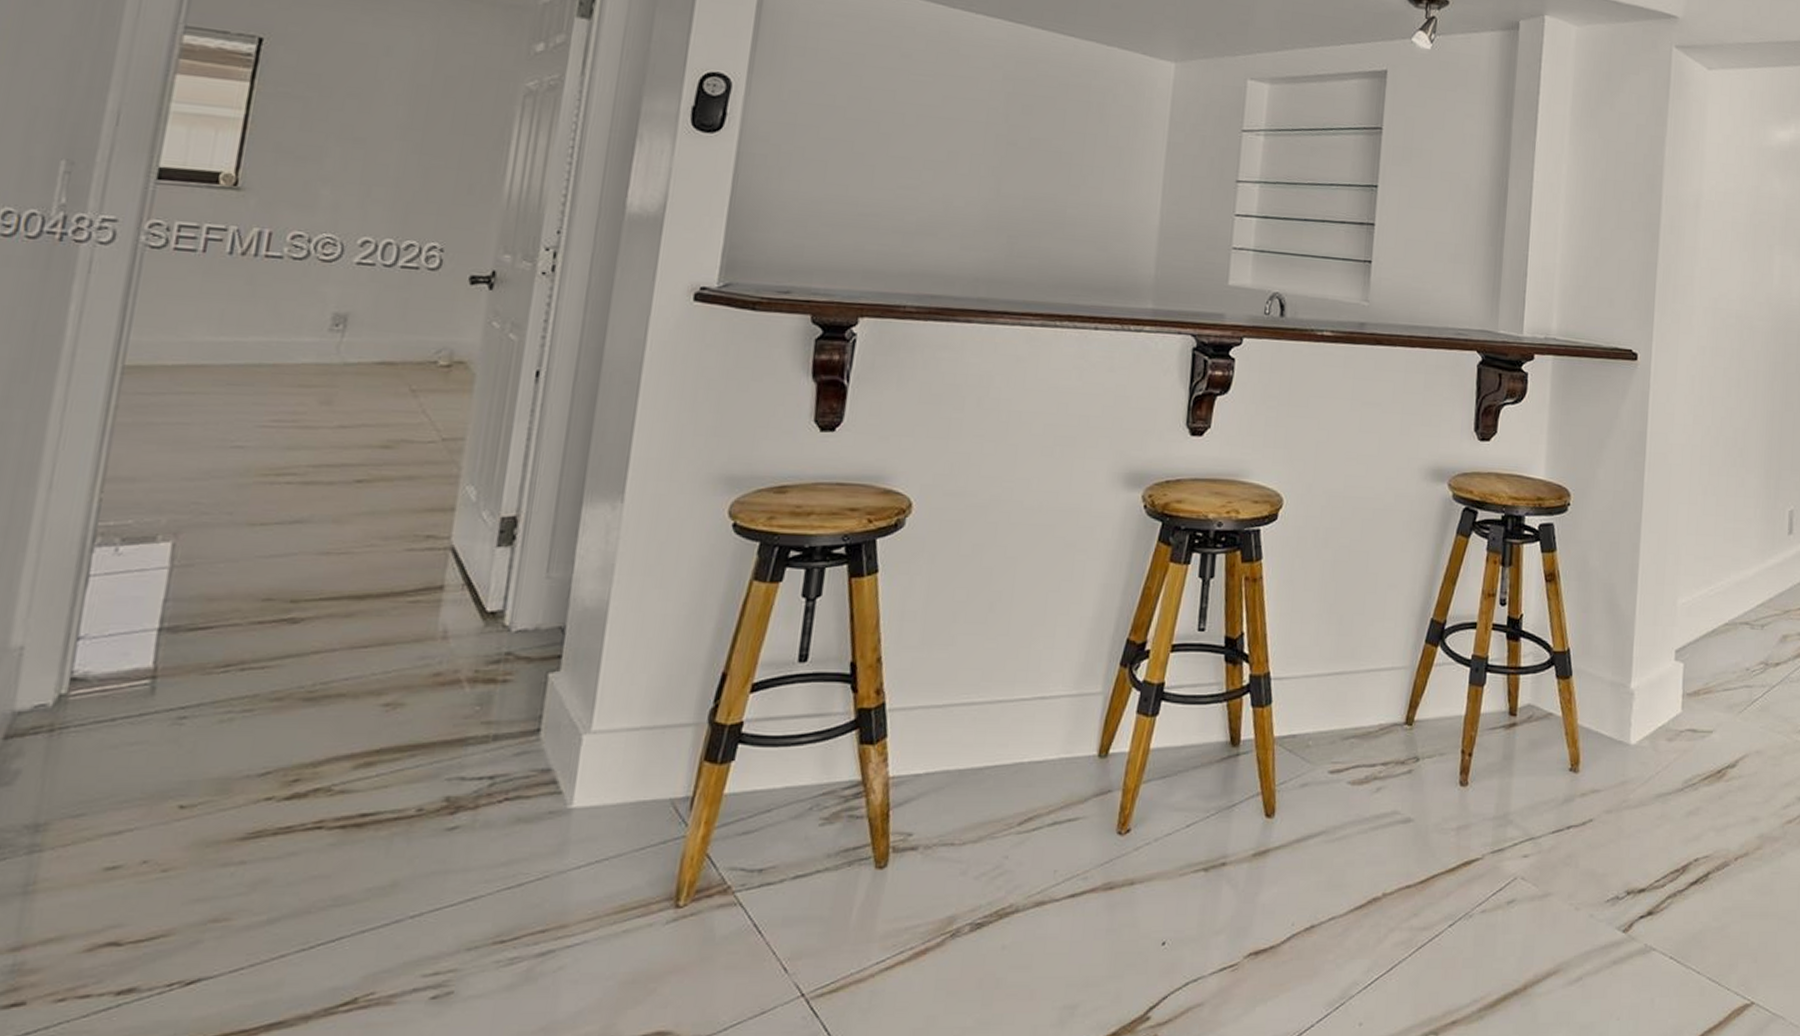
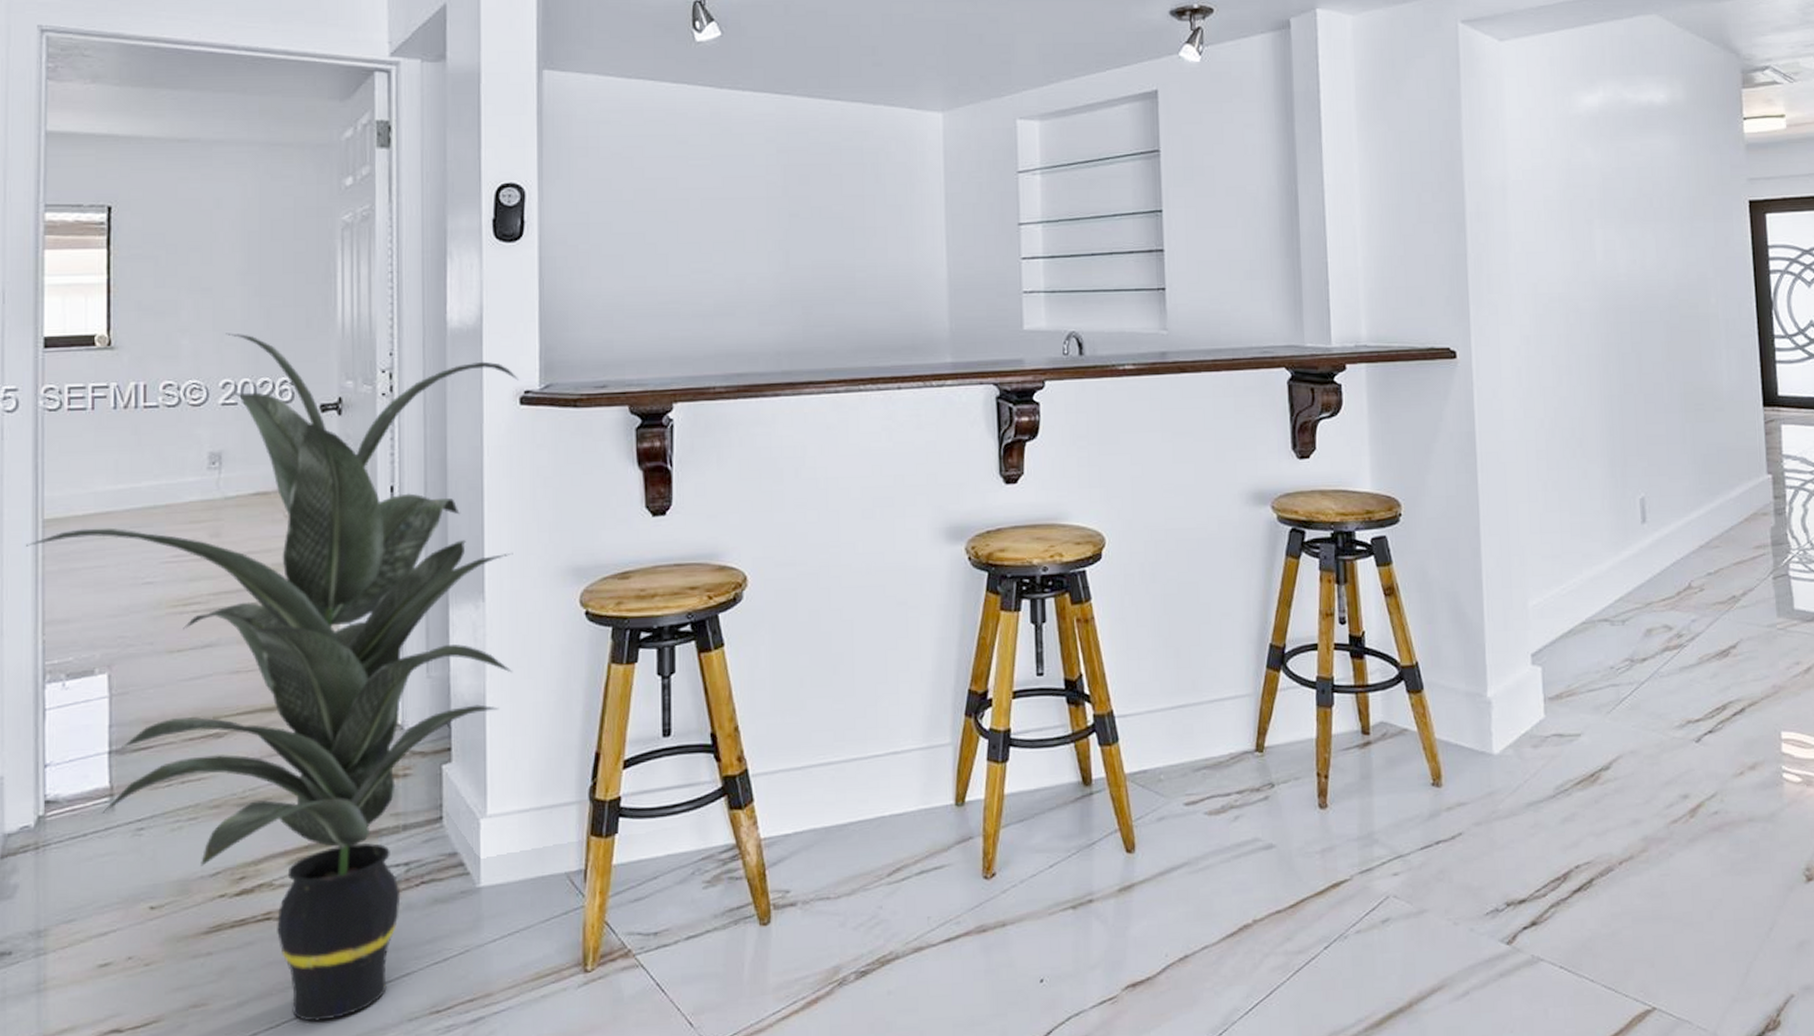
indoor plant: none [98,188,696,945] -> present [26,333,518,1022]

